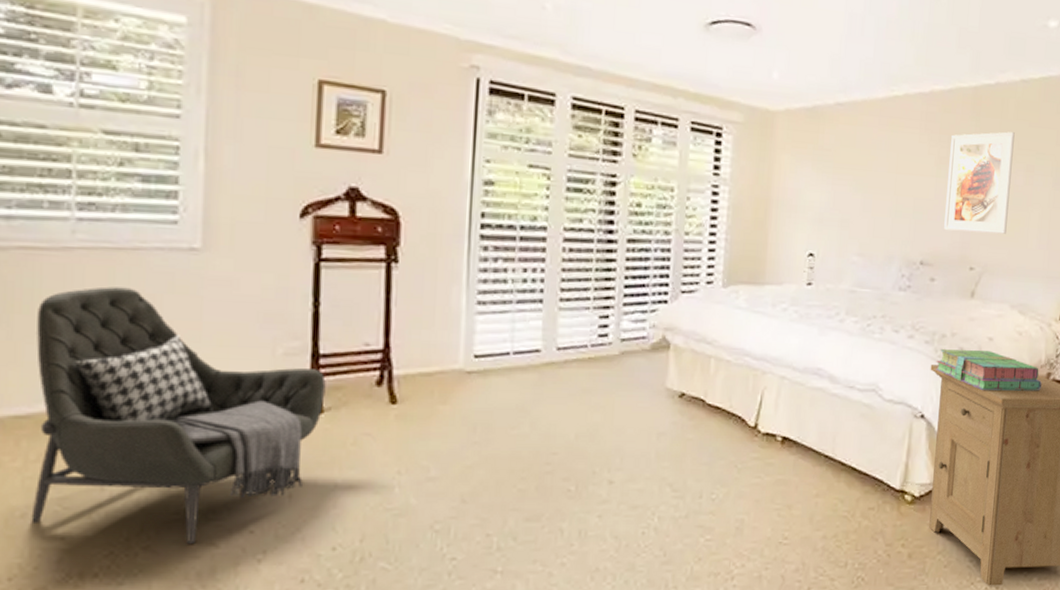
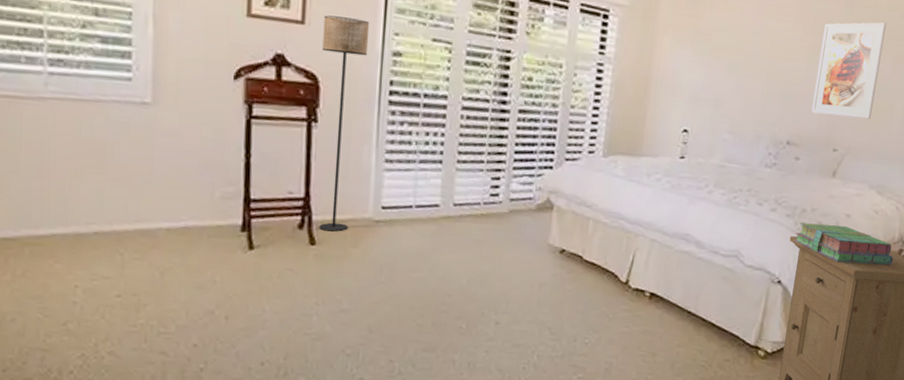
armchair: present [31,286,326,545] -> none [19,132,256,353]
floor lamp: none [401,142,457,387] -> present [319,15,370,232]

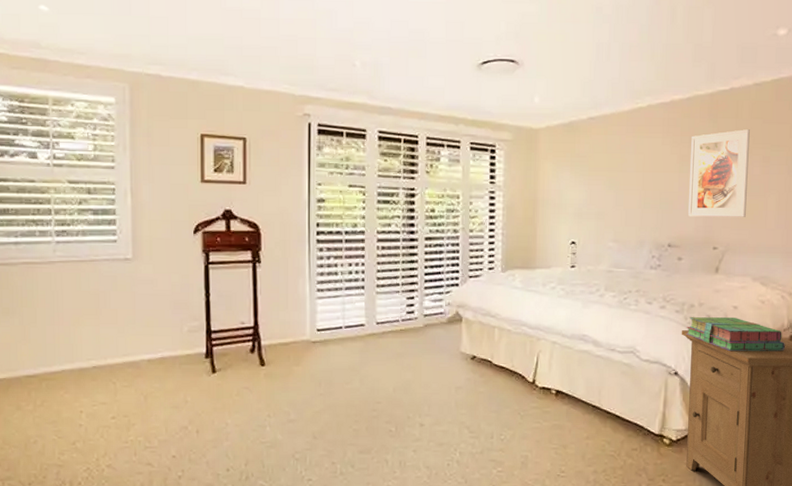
floor lamp: present [319,15,370,232] -> none [261,175,297,353]

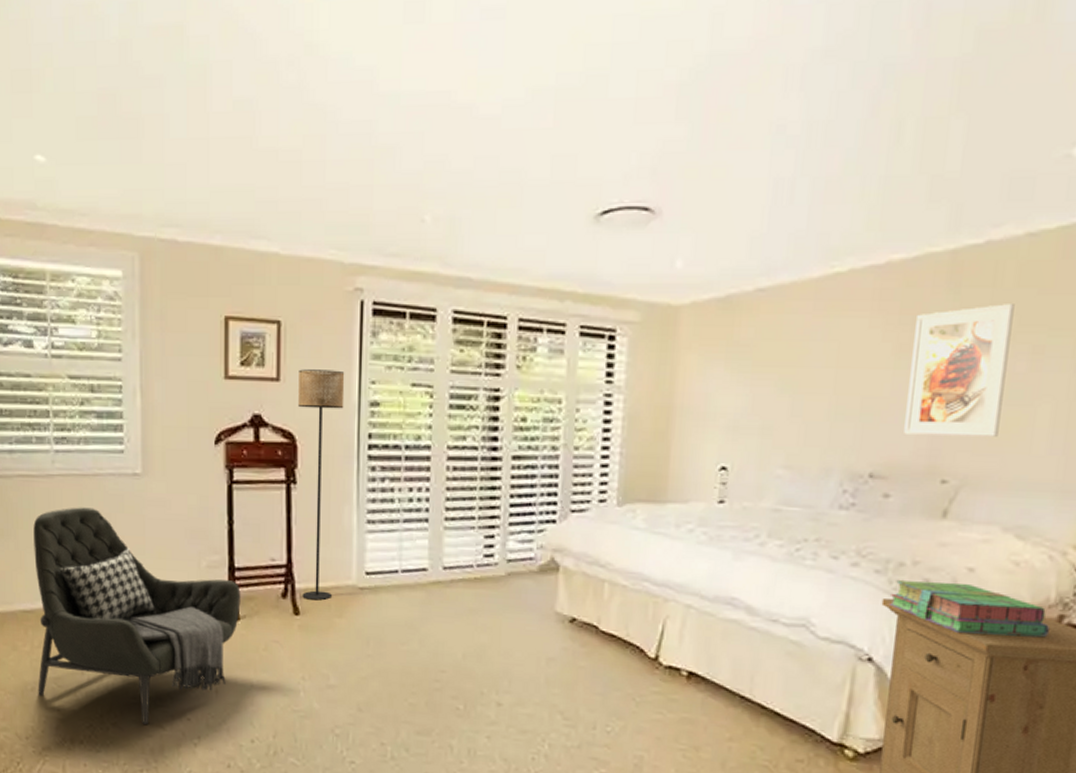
armchair: none [36,287,217,465] -> present [33,507,241,725]
floor lamp: none [261,175,297,353] -> present [298,369,345,601]

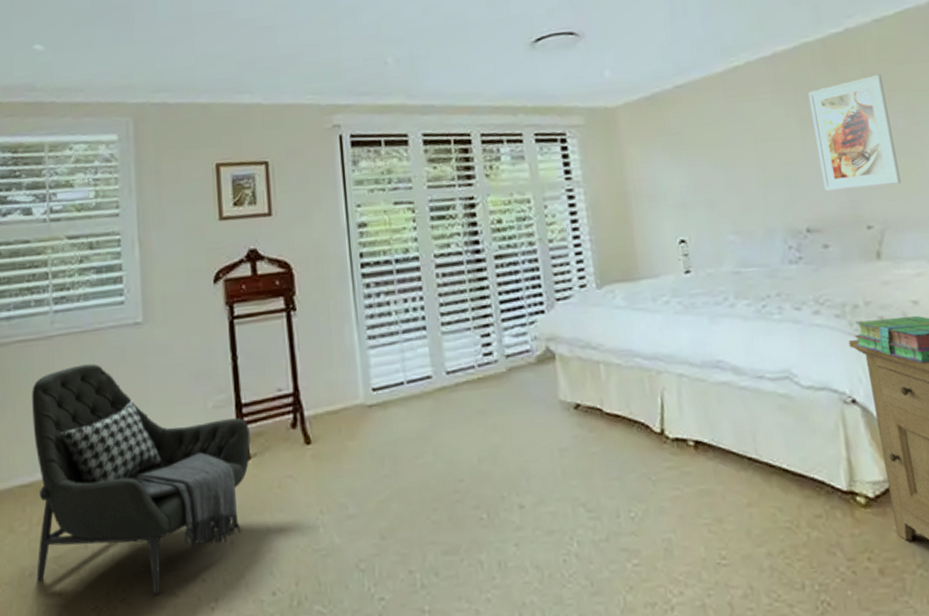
floor lamp: present [298,369,345,601] -> none [289,199,341,426]

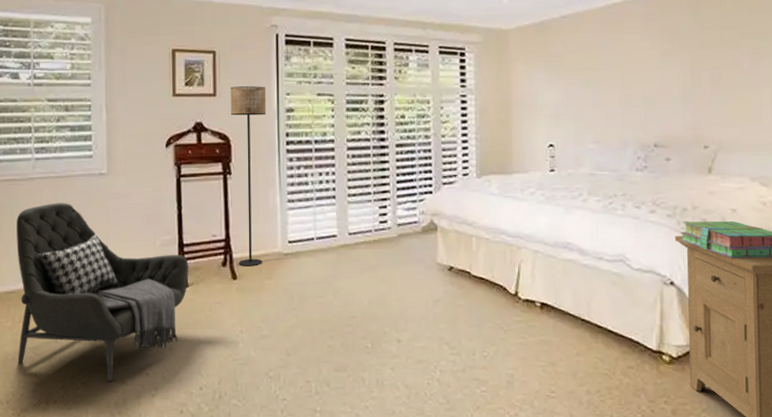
floor lamp: none [289,199,341,426] -> present [231,86,267,266]
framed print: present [808,75,901,192] -> none [672,21,738,115]

